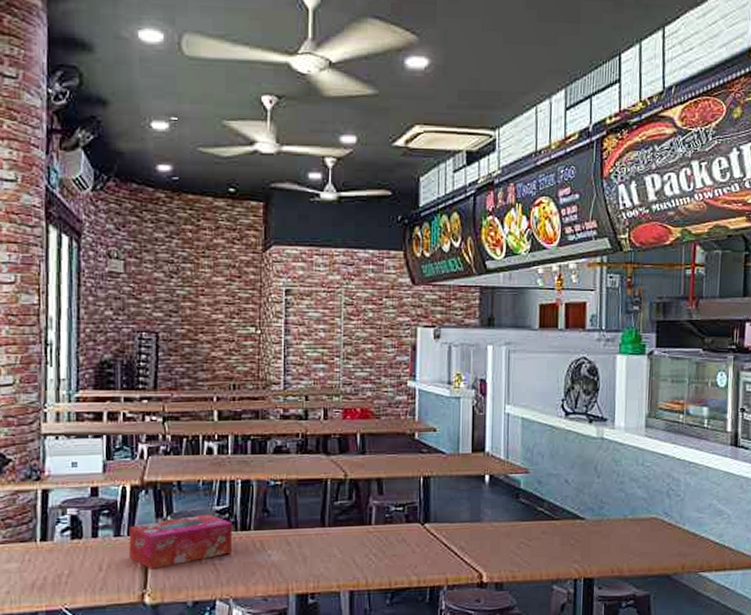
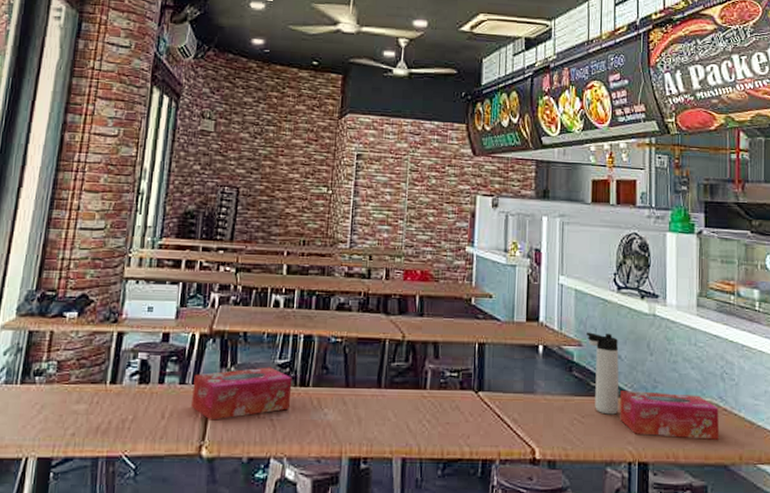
thermos bottle: none [533,458,566,537] -> present [587,332,619,415]
tissue box: none [566,512,664,553] -> present [620,391,720,440]

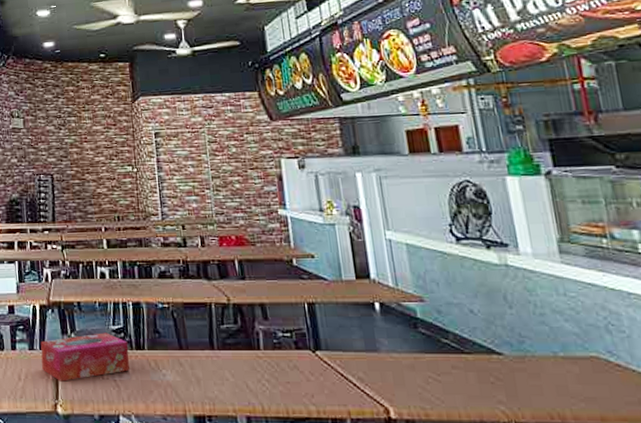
thermos bottle: present [587,332,619,415] -> none [427,286,481,372]
tissue box: present [620,391,720,440] -> none [479,347,617,399]

